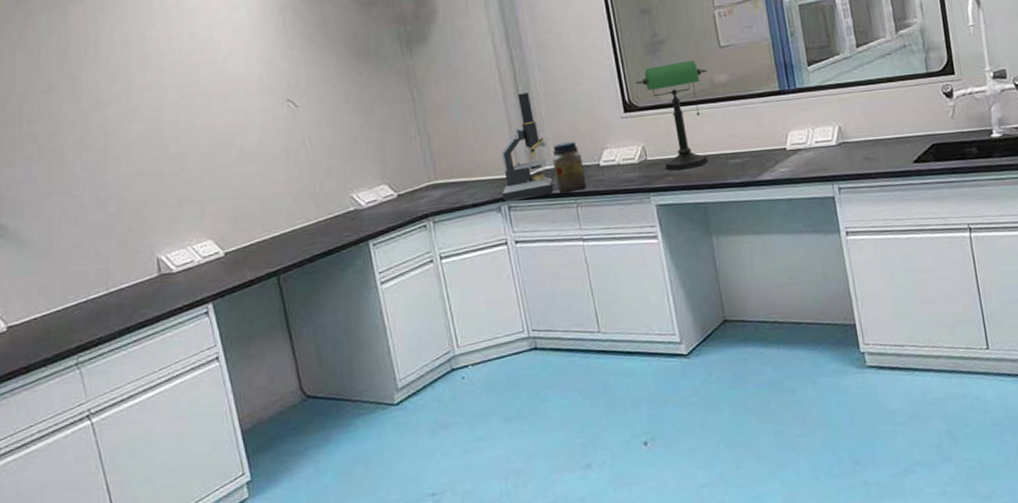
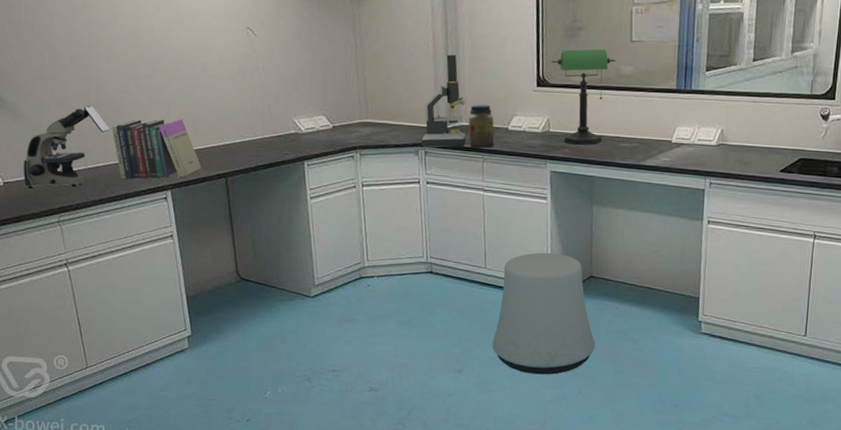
microscope: none [31,216,133,330] -> present [23,105,109,189]
books: none [136,215,247,300] -> present [111,119,201,180]
stool: none [621,299,746,455] -> present [492,252,595,375]

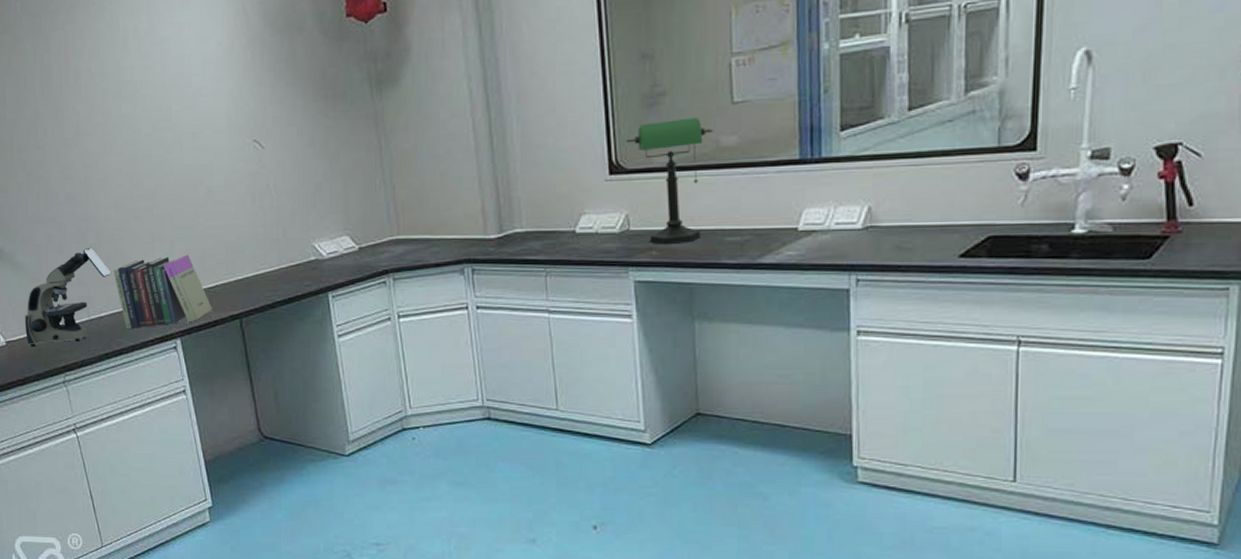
microscope: present [421,54,466,149] -> none [466,145,522,265]
jar: present [468,104,494,148] -> none [524,204,557,260]
stool: present [492,252,595,375] -> none [572,386,710,544]

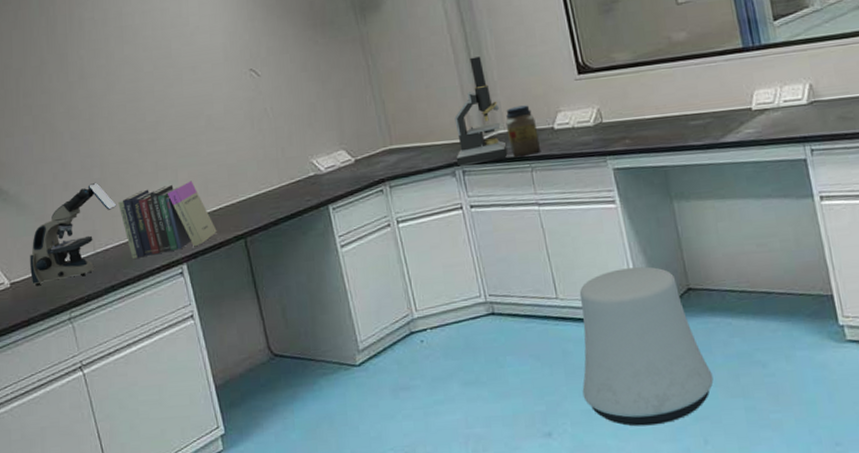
microscope: none [466,145,522,265] -> present [454,56,508,168]
jar: none [524,204,557,260] -> present [506,105,540,158]
stool: none [572,386,710,544] -> present [579,266,714,427]
desk lamp: present [626,117,713,244] -> none [589,18,667,133]

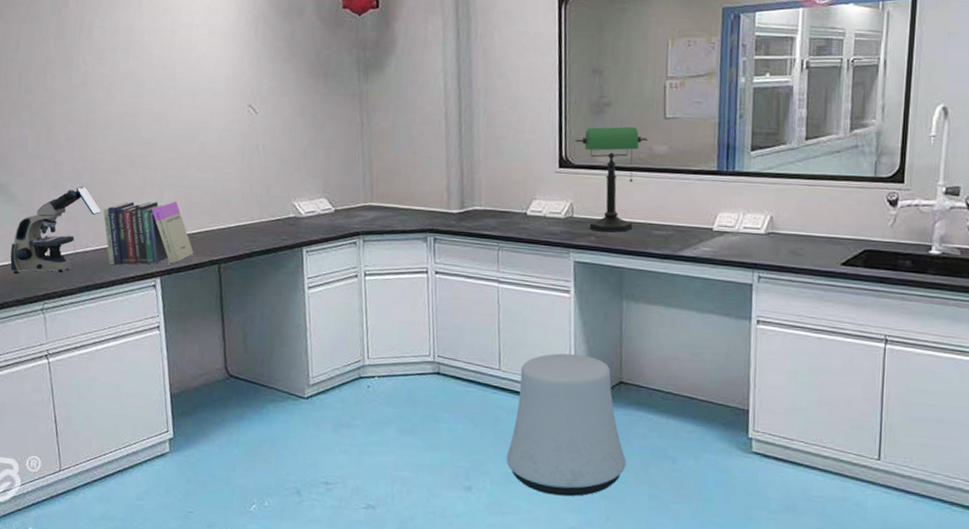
microscope: present [454,56,508,168] -> none [430,133,480,235]
jar: present [506,105,540,158] -> none [482,187,511,235]
desk lamp: none [589,18,667,133] -> present [575,126,648,232]

